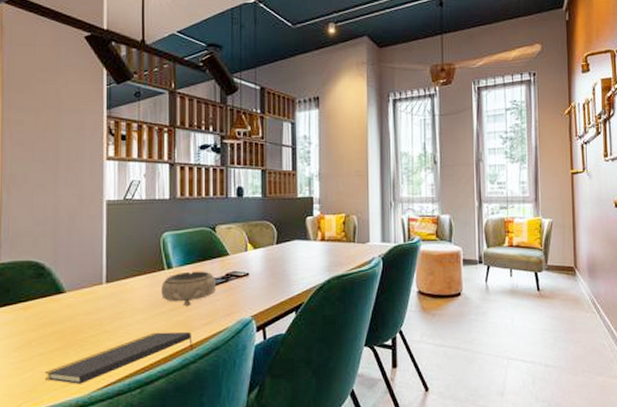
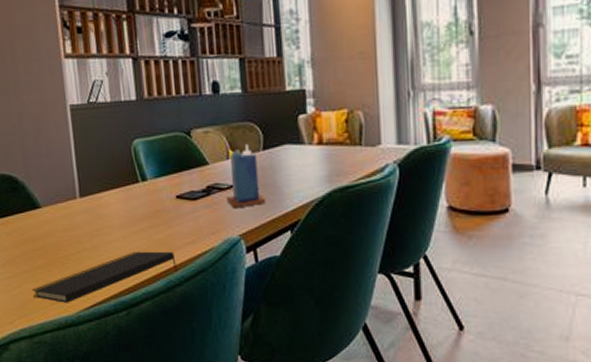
decorative bowl: present [161,271,215,306] -> none [137,183,197,223]
candle: none [242,239,276,293] -> present [226,144,266,209]

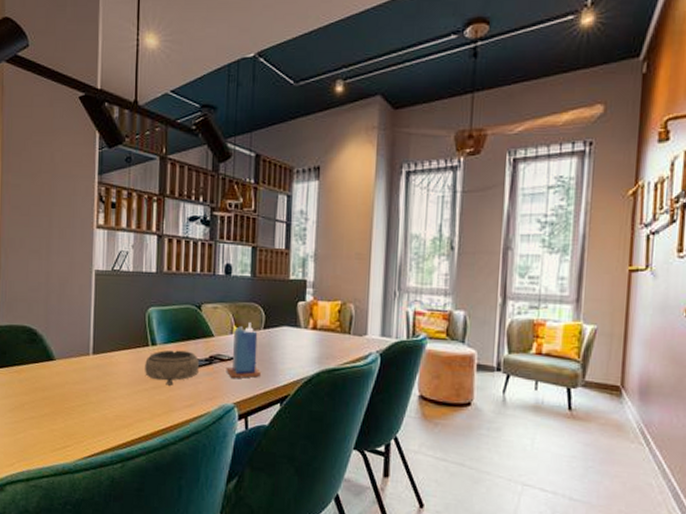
notepad: present [31,251,179,303] -> none [35,409,175,451]
decorative bowl: none [137,183,197,223] -> present [145,350,199,385]

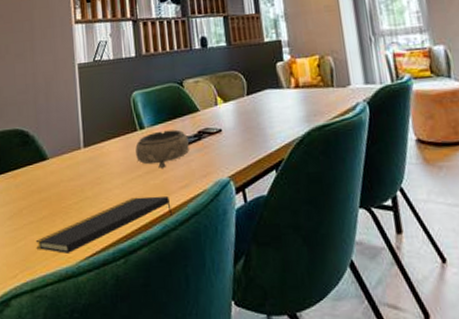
notepad: none [35,409,175,451] -> present [35,196,173,253]
candle: present [226,322,262,379] -> none [215,91,252,152]

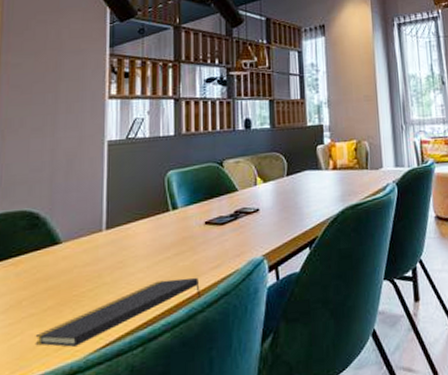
decorative bowl: present [135,129,189,168] -> none [166,209,224,249]

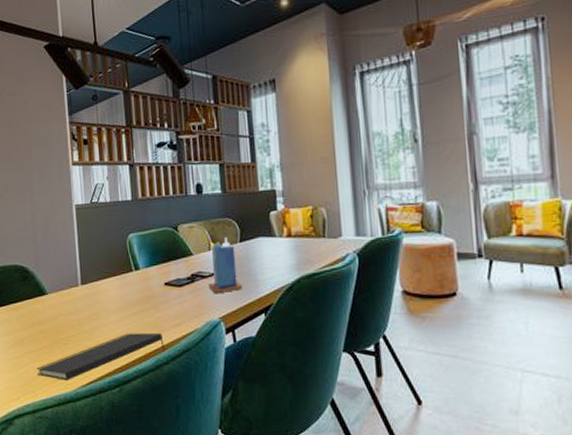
candle: none [252,172,288,231] -> present [208,237,243,294]

